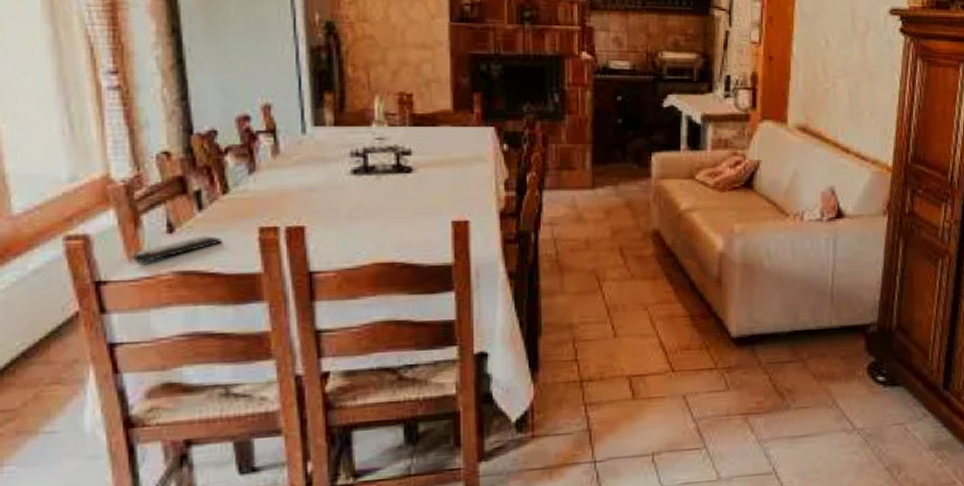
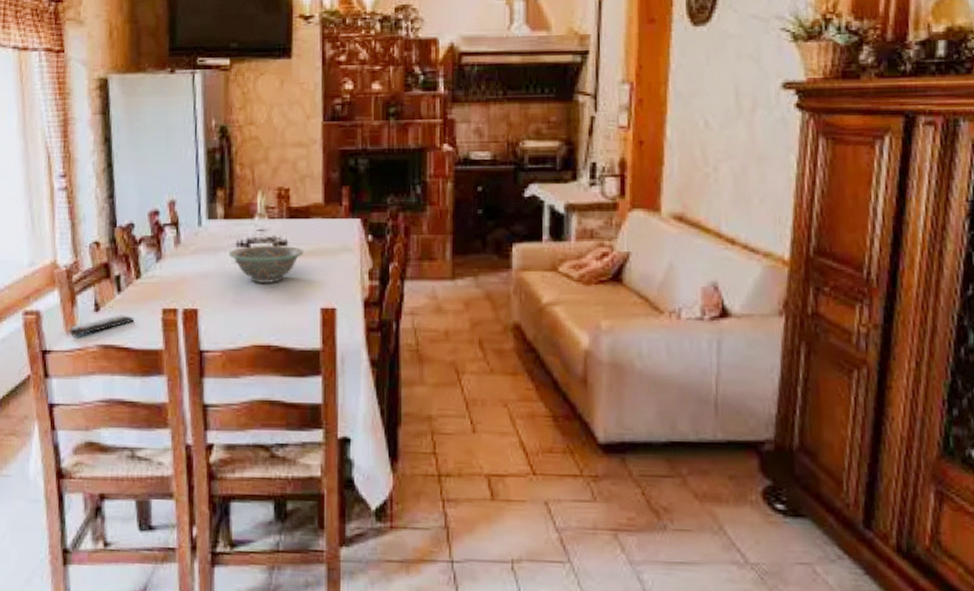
decorative bowl: none [341,154,432,196] -> present [228,245,305,283]

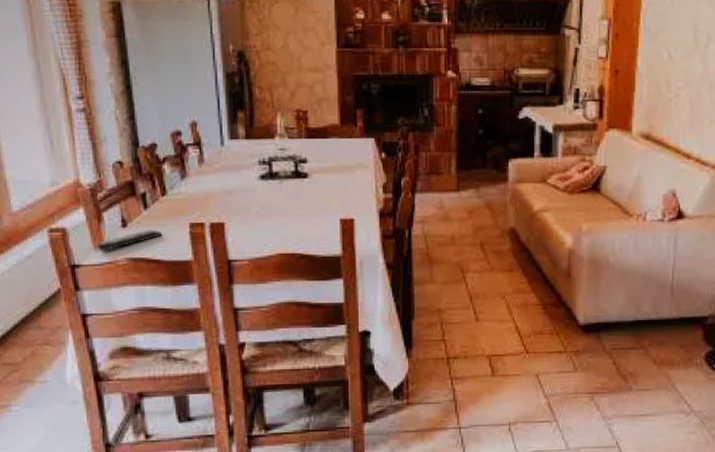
decorative bowl: present [228,245,305,283] -> none [251,162,323,198]

